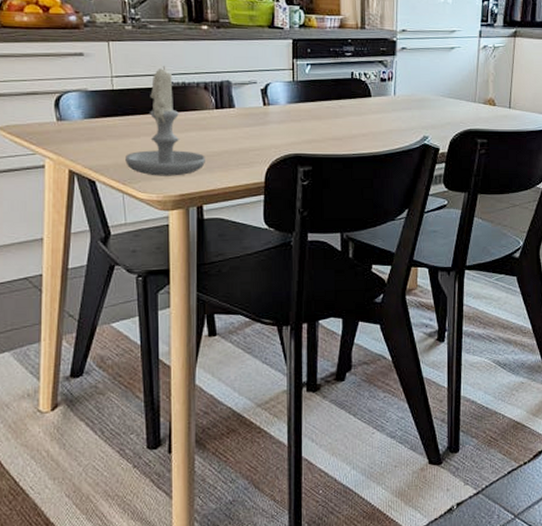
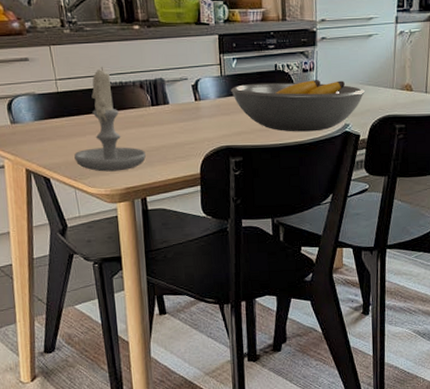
fruit bowl: none [302,90,445,143] -> present [230,80,365,132]

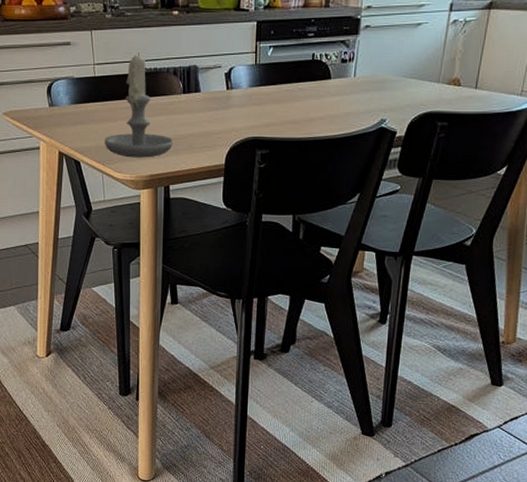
fruit bowl: present [230,80,365,132] -> none [263,71,407,126]

